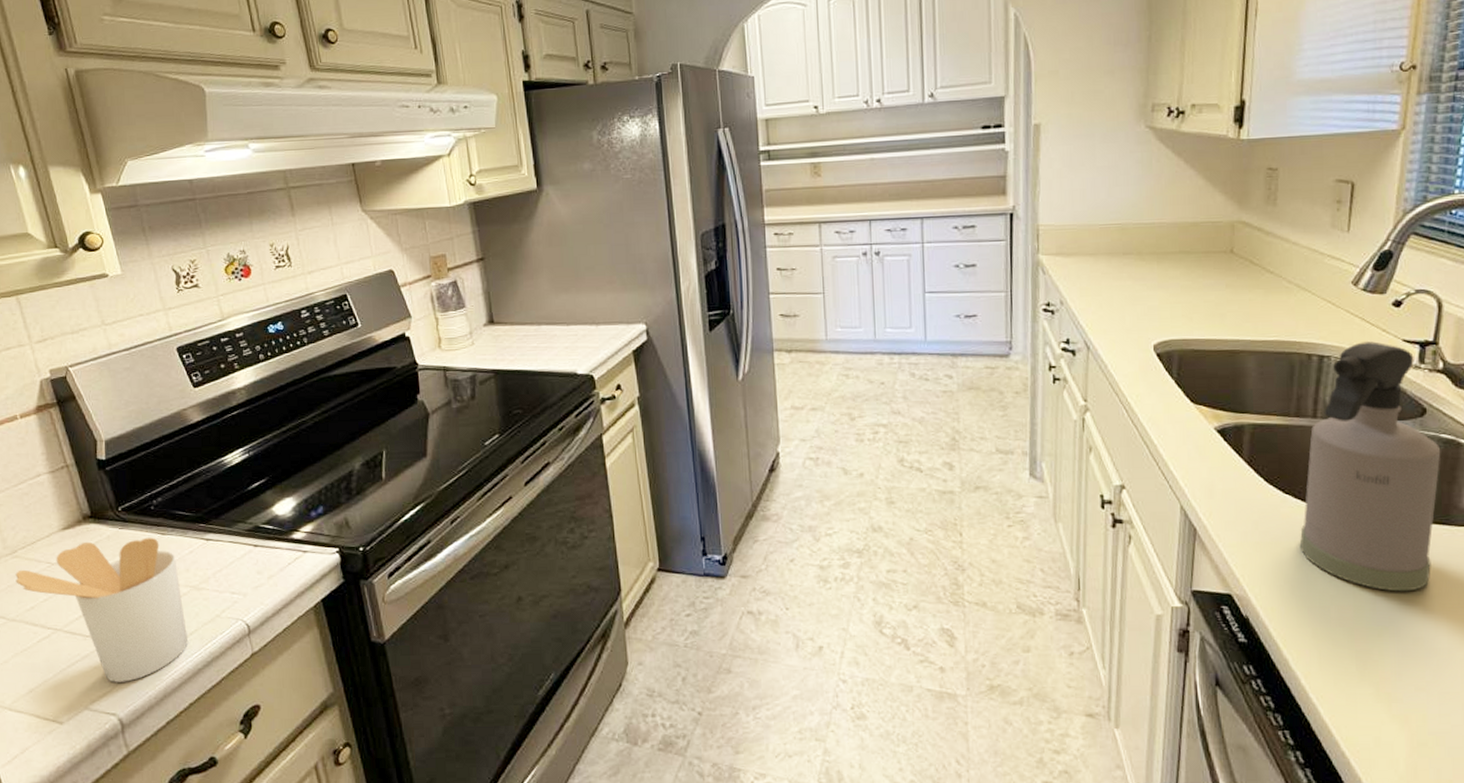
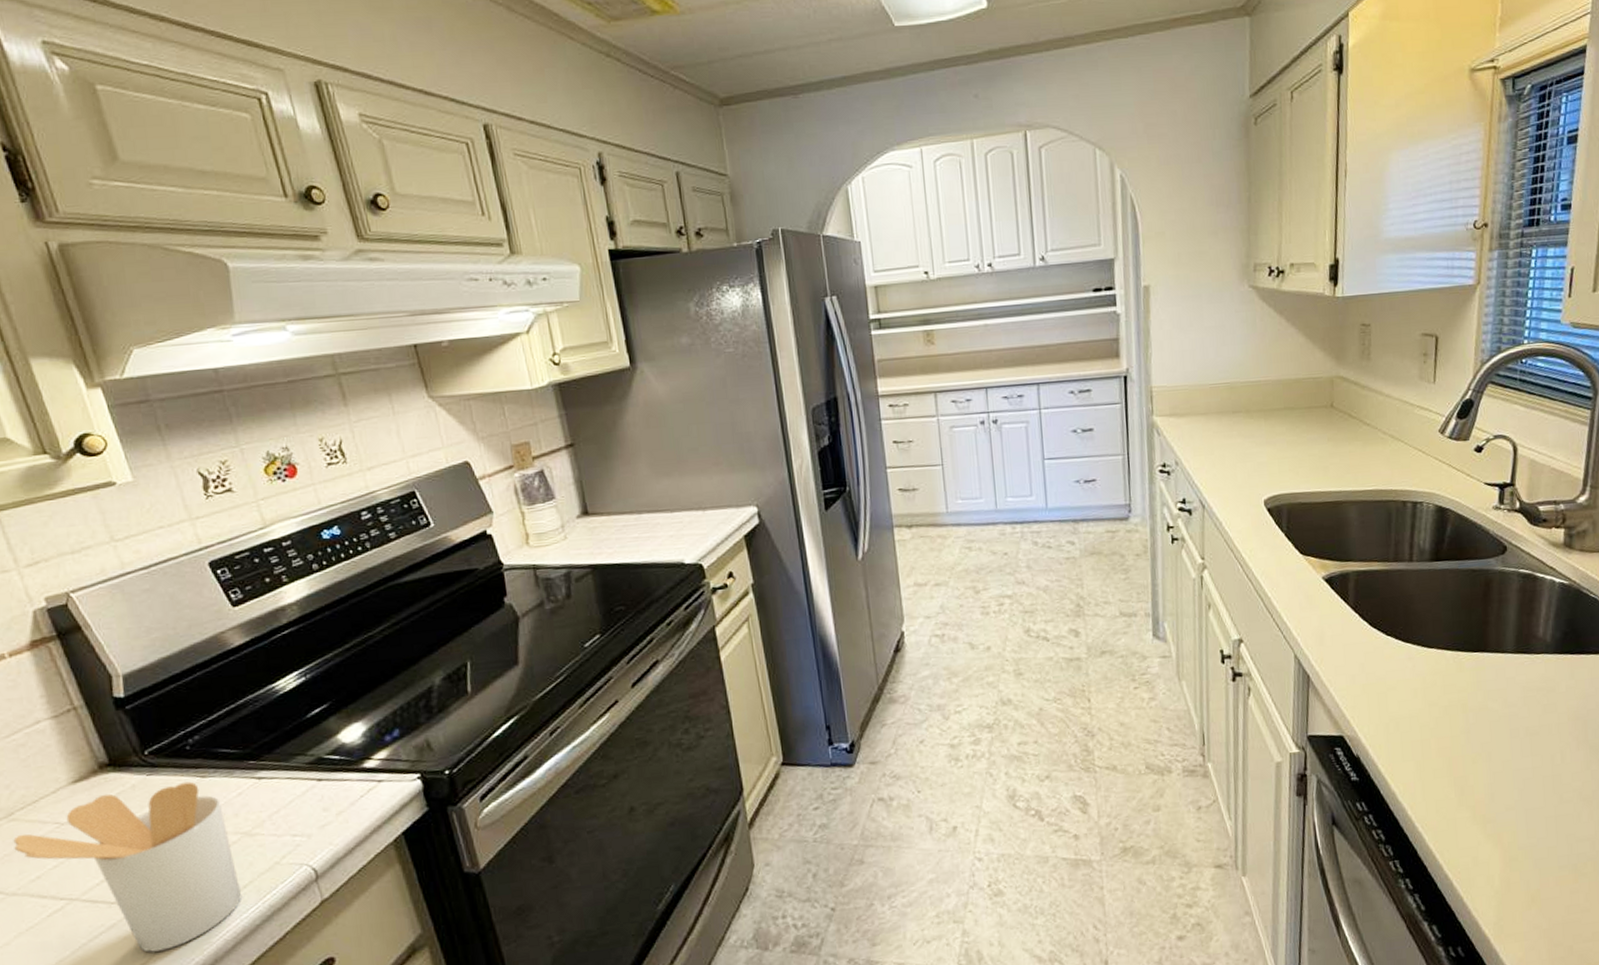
spray bottle: present [1299,341,1441,592] -> none [1401,486,1521,720]

